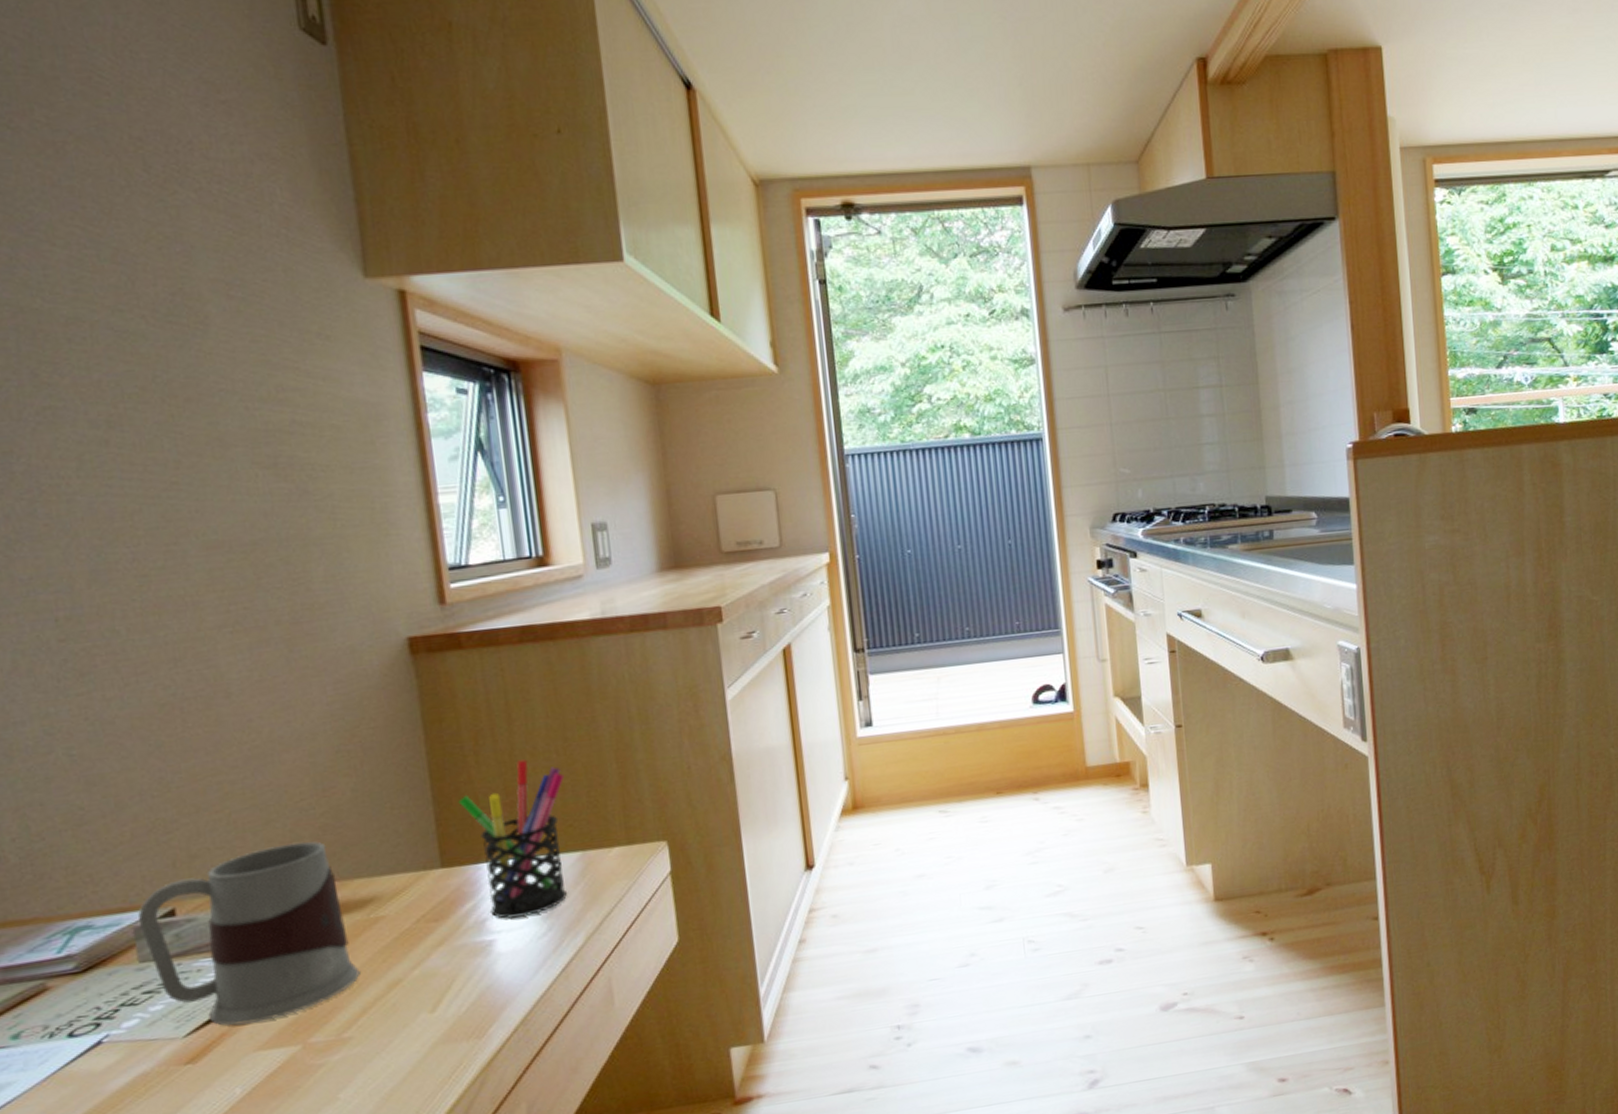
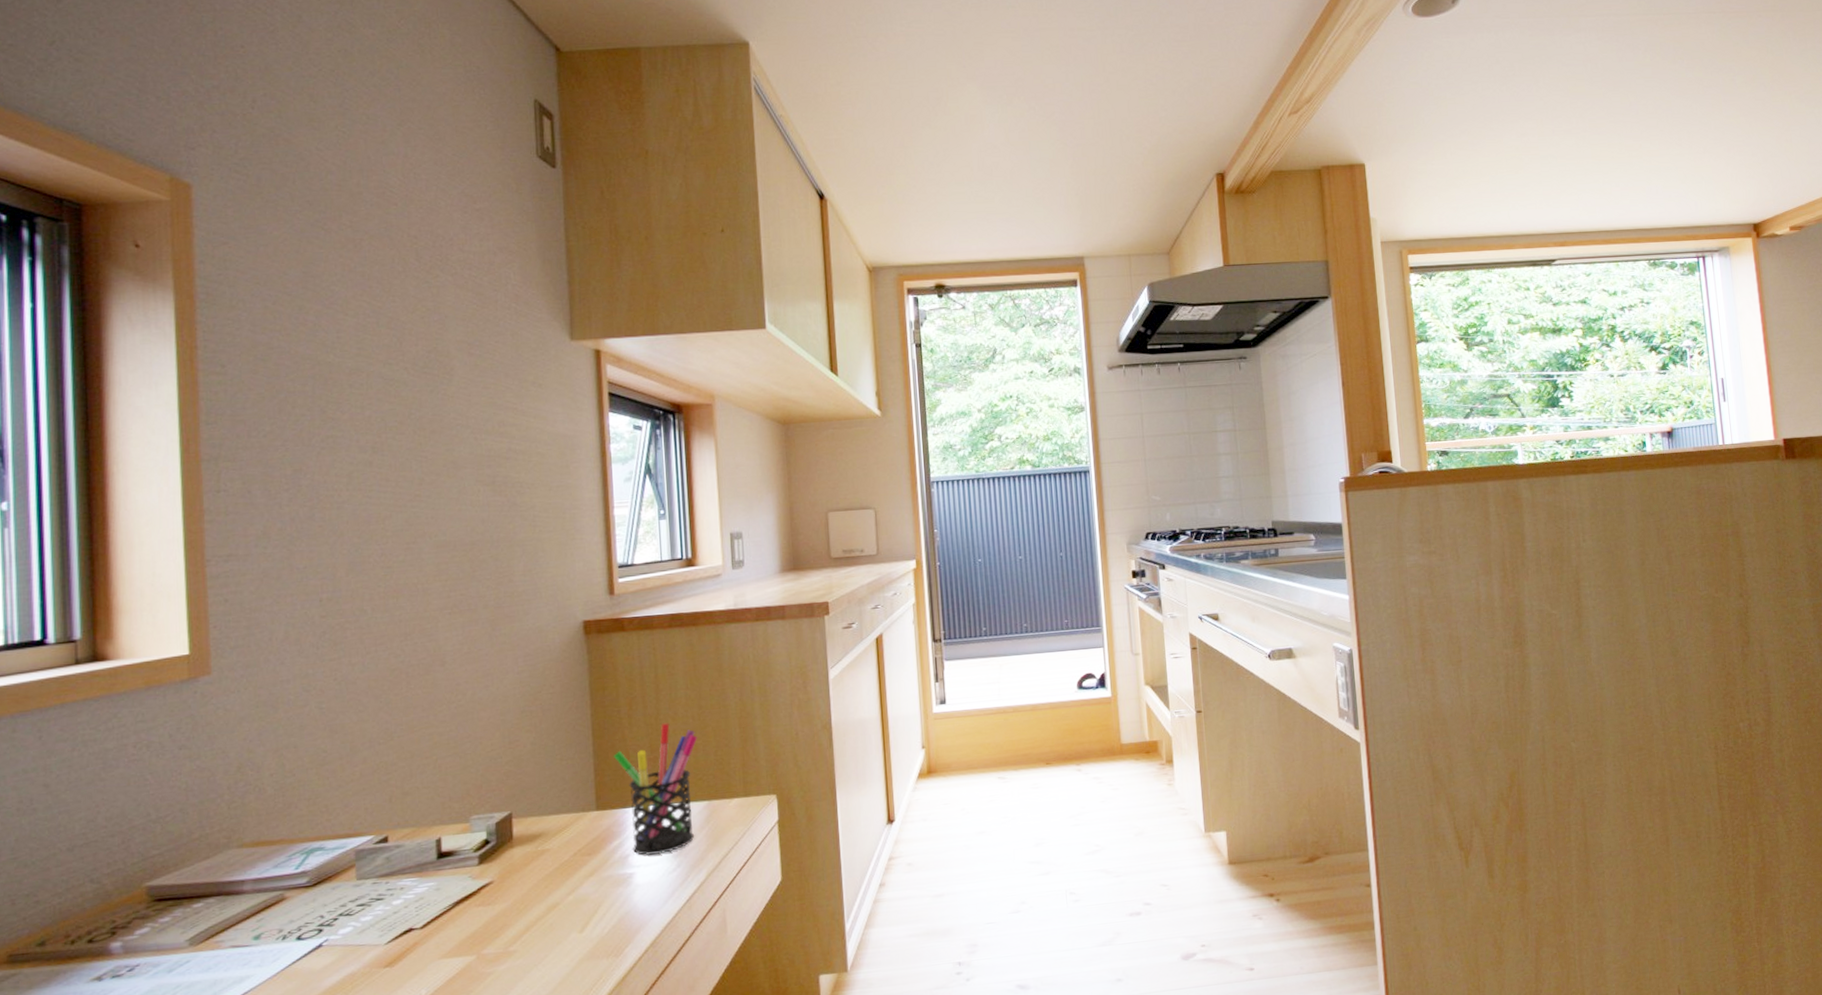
mug: present [138,841,360,1026] -> none [359,784,527,936]

